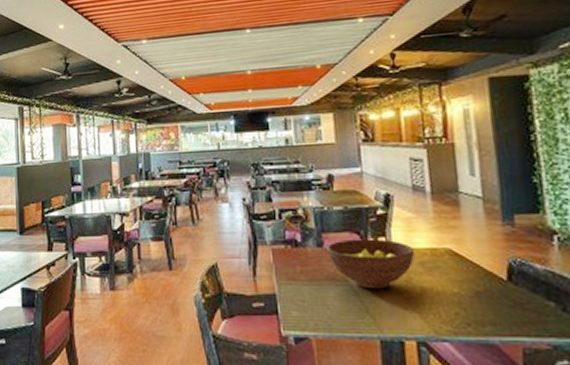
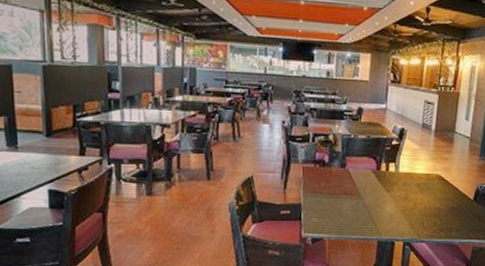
fruit bowl: present [327,238,414,289] -> none [348,162,414,203]

